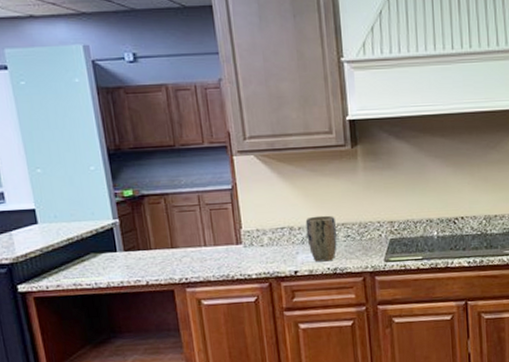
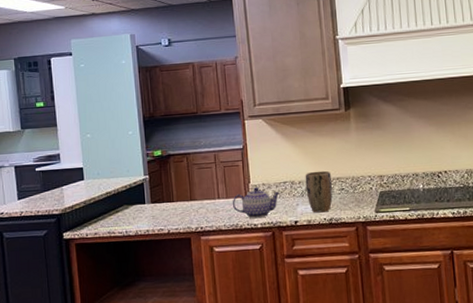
teapot: none [221,232,278,269] -> present [232,186,281,219]

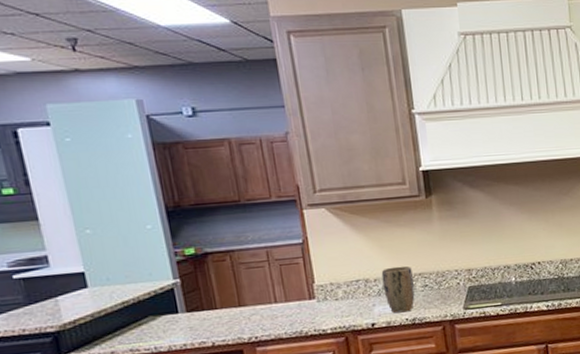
teapot: present [232,186,281,219] -> none [293,286,353,324]

